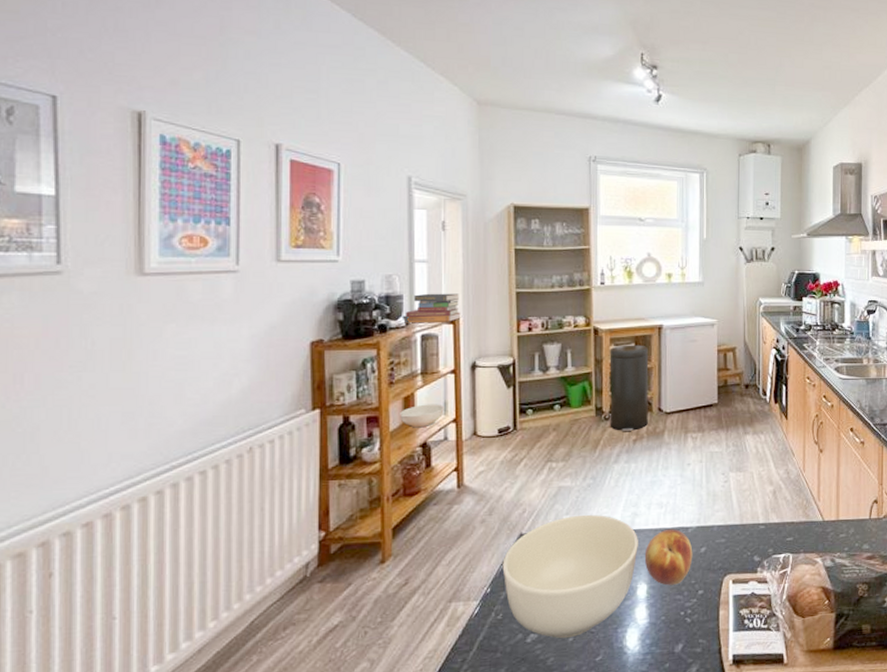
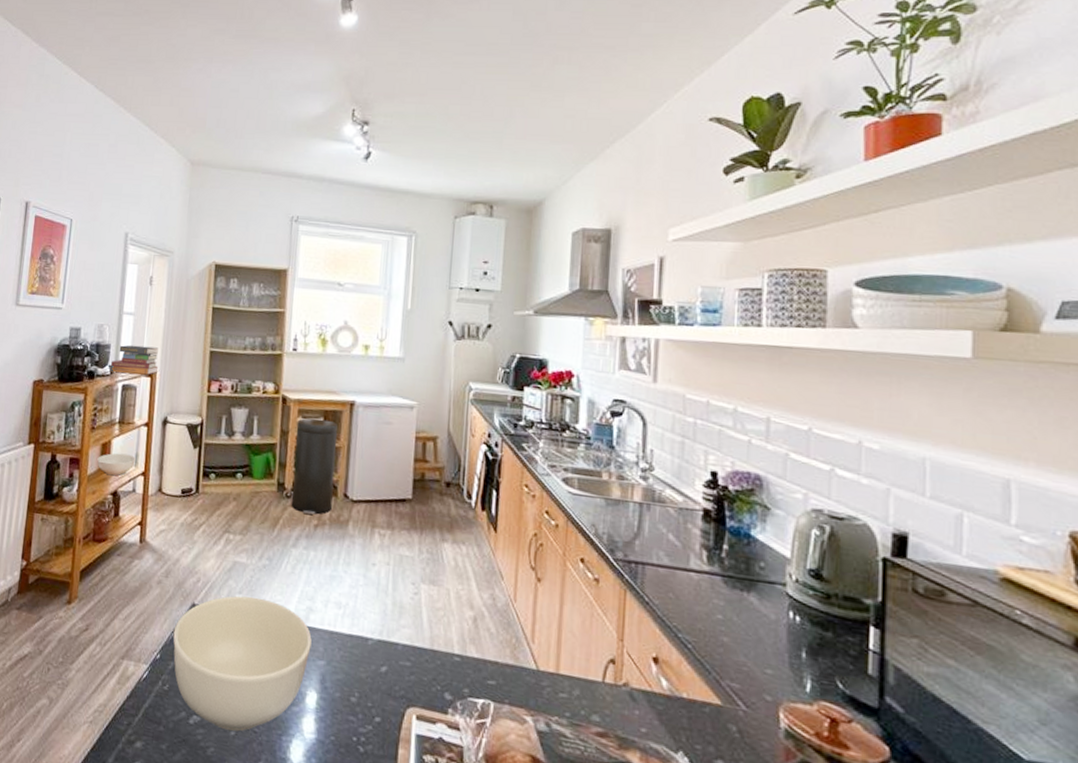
fruit: present [644,528,693,586] -> none [316,634,372,703]

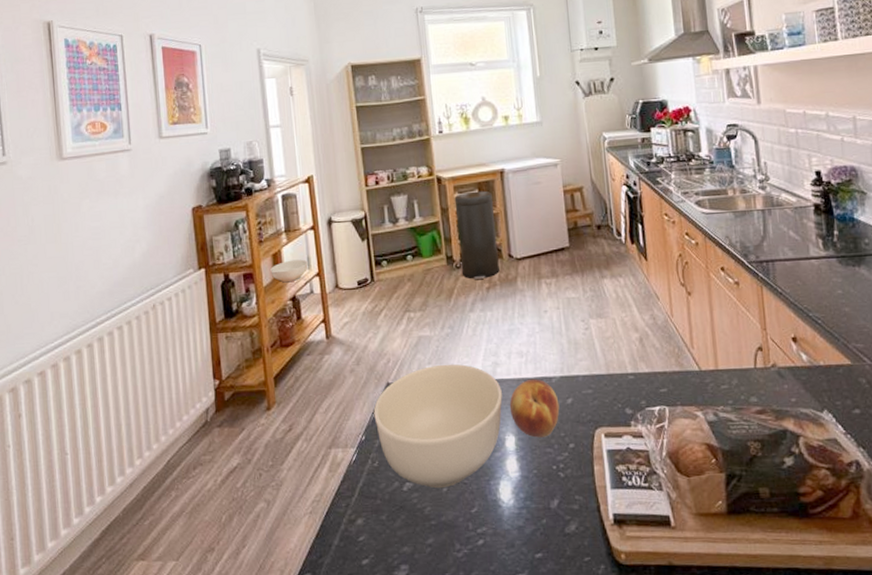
books: present [110,344,159,375] -> none [266,153,315,185]
fruit: none [316,634,372,703] -> present [509,378,560,438]

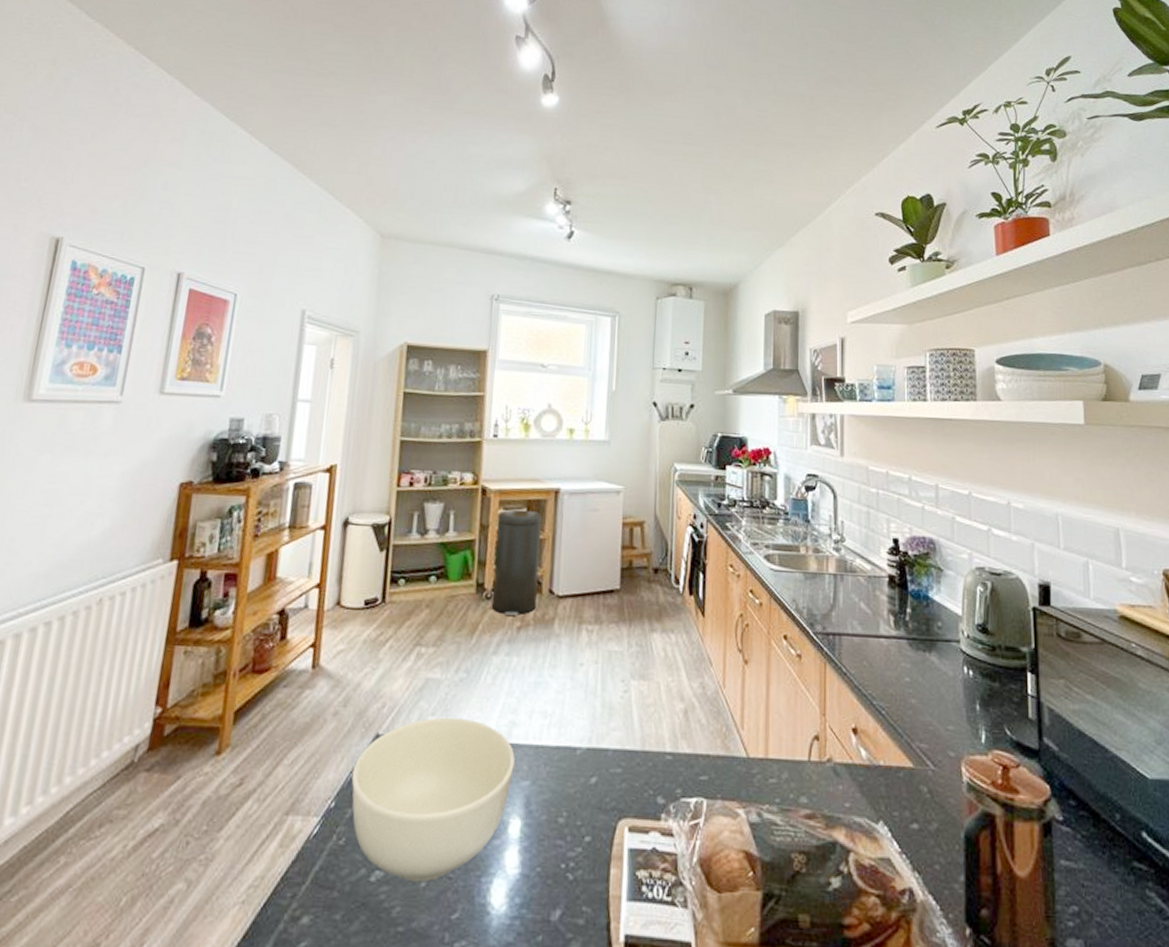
bowl: present [270,259,308,283] -> none [260,563,309,591]
fruit: present [509,378,560,438] -> none [520,747,581,825]

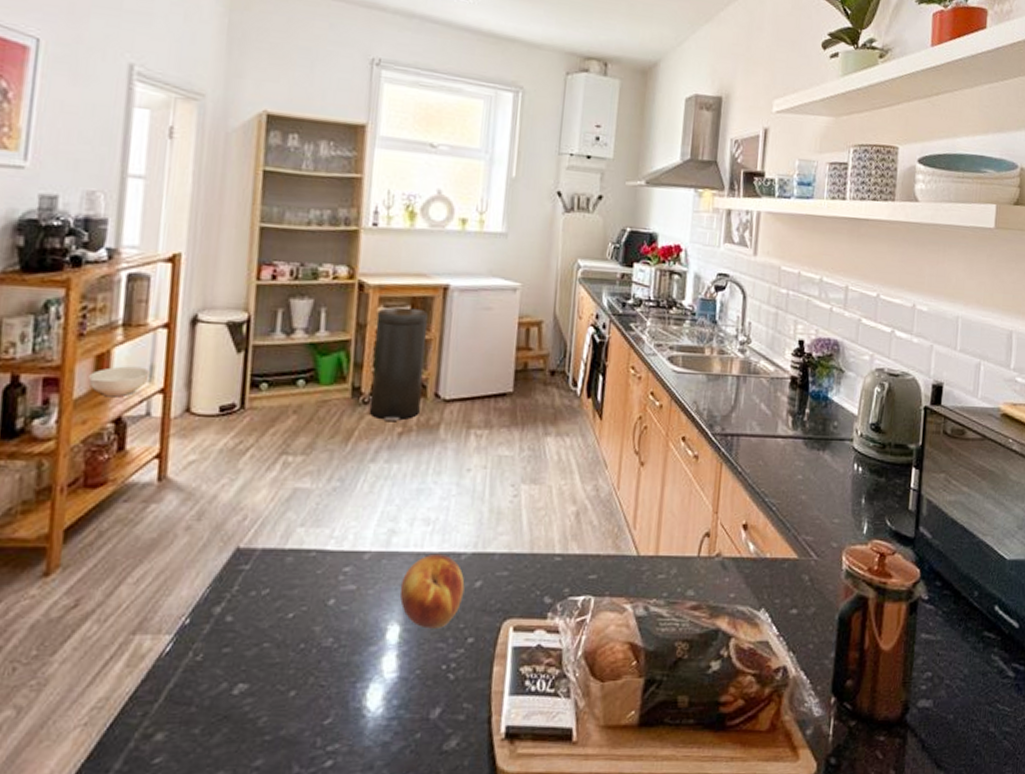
bowl: none [260,563,309,591] -> present [88,366,150,398]
bowl: present [351,717,515,883] -> none [208,527,394,693]
fruit: none [520,747,581,825] -> present [399,553,465,629]

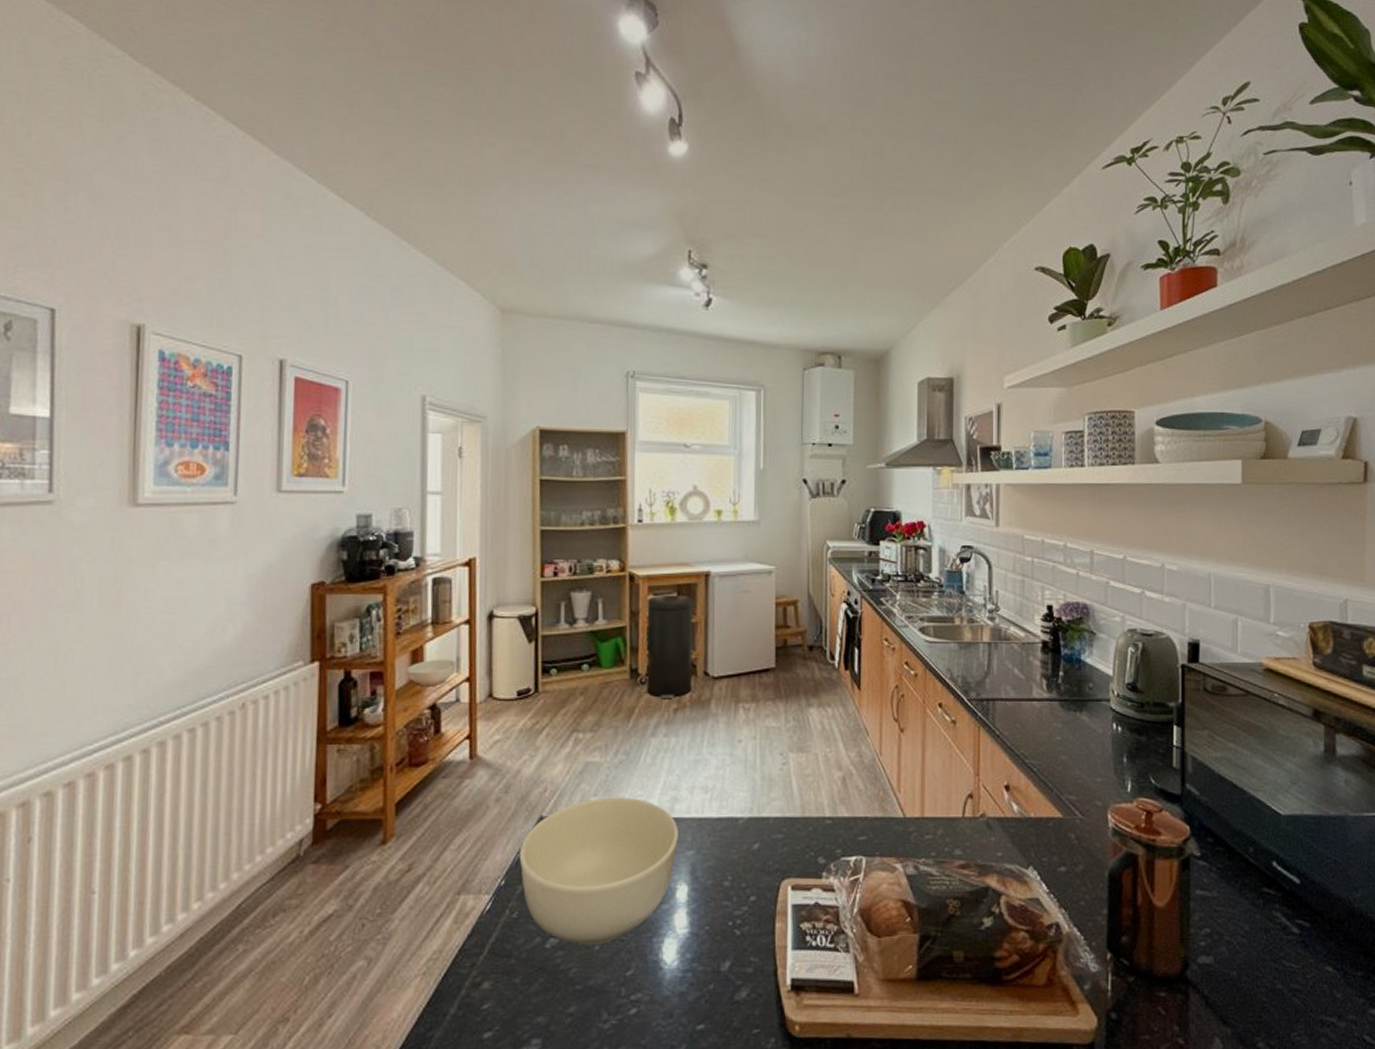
bowl: none [208,527,394,693] -> present [519,797,679,946]
fruit: present [399,553,465,629] -> none [685,818,744,888]

